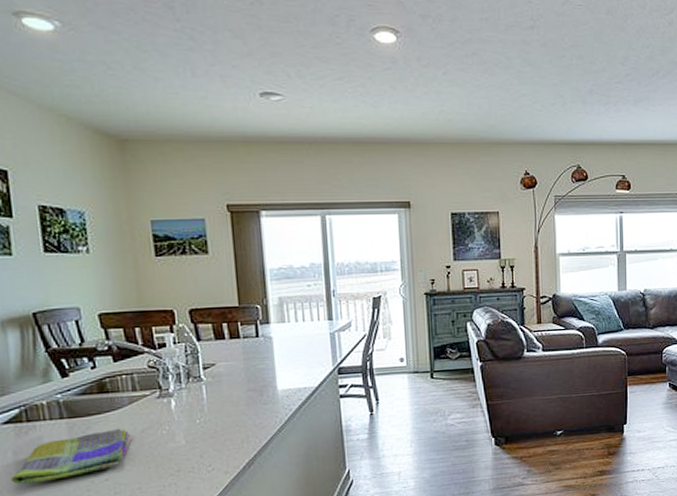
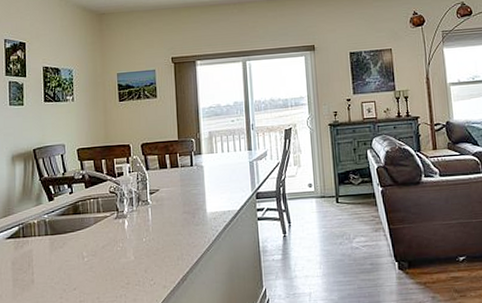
dish towel: present [10,428,132,485] -> none [8,244,95,291]

